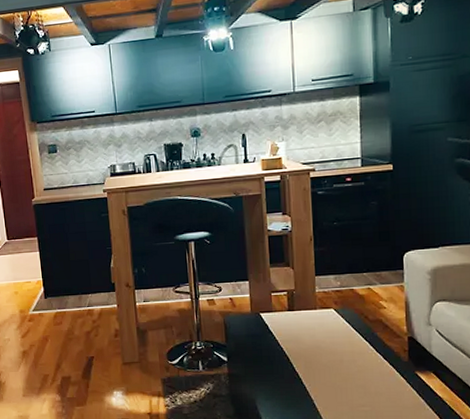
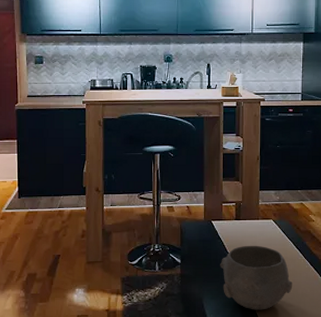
bowl: none [273,338,363,412] -> present [220,245,293,310]

